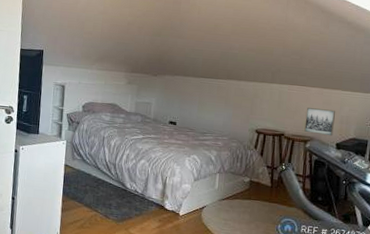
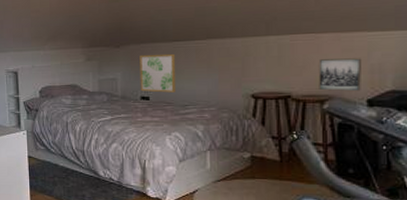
wall art: none [170,85,202,121] -> present [140,53,177,93]

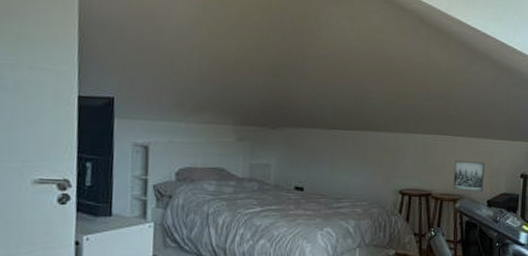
wall art: present [140,53,177,93] -> none [295,140,333,184]

